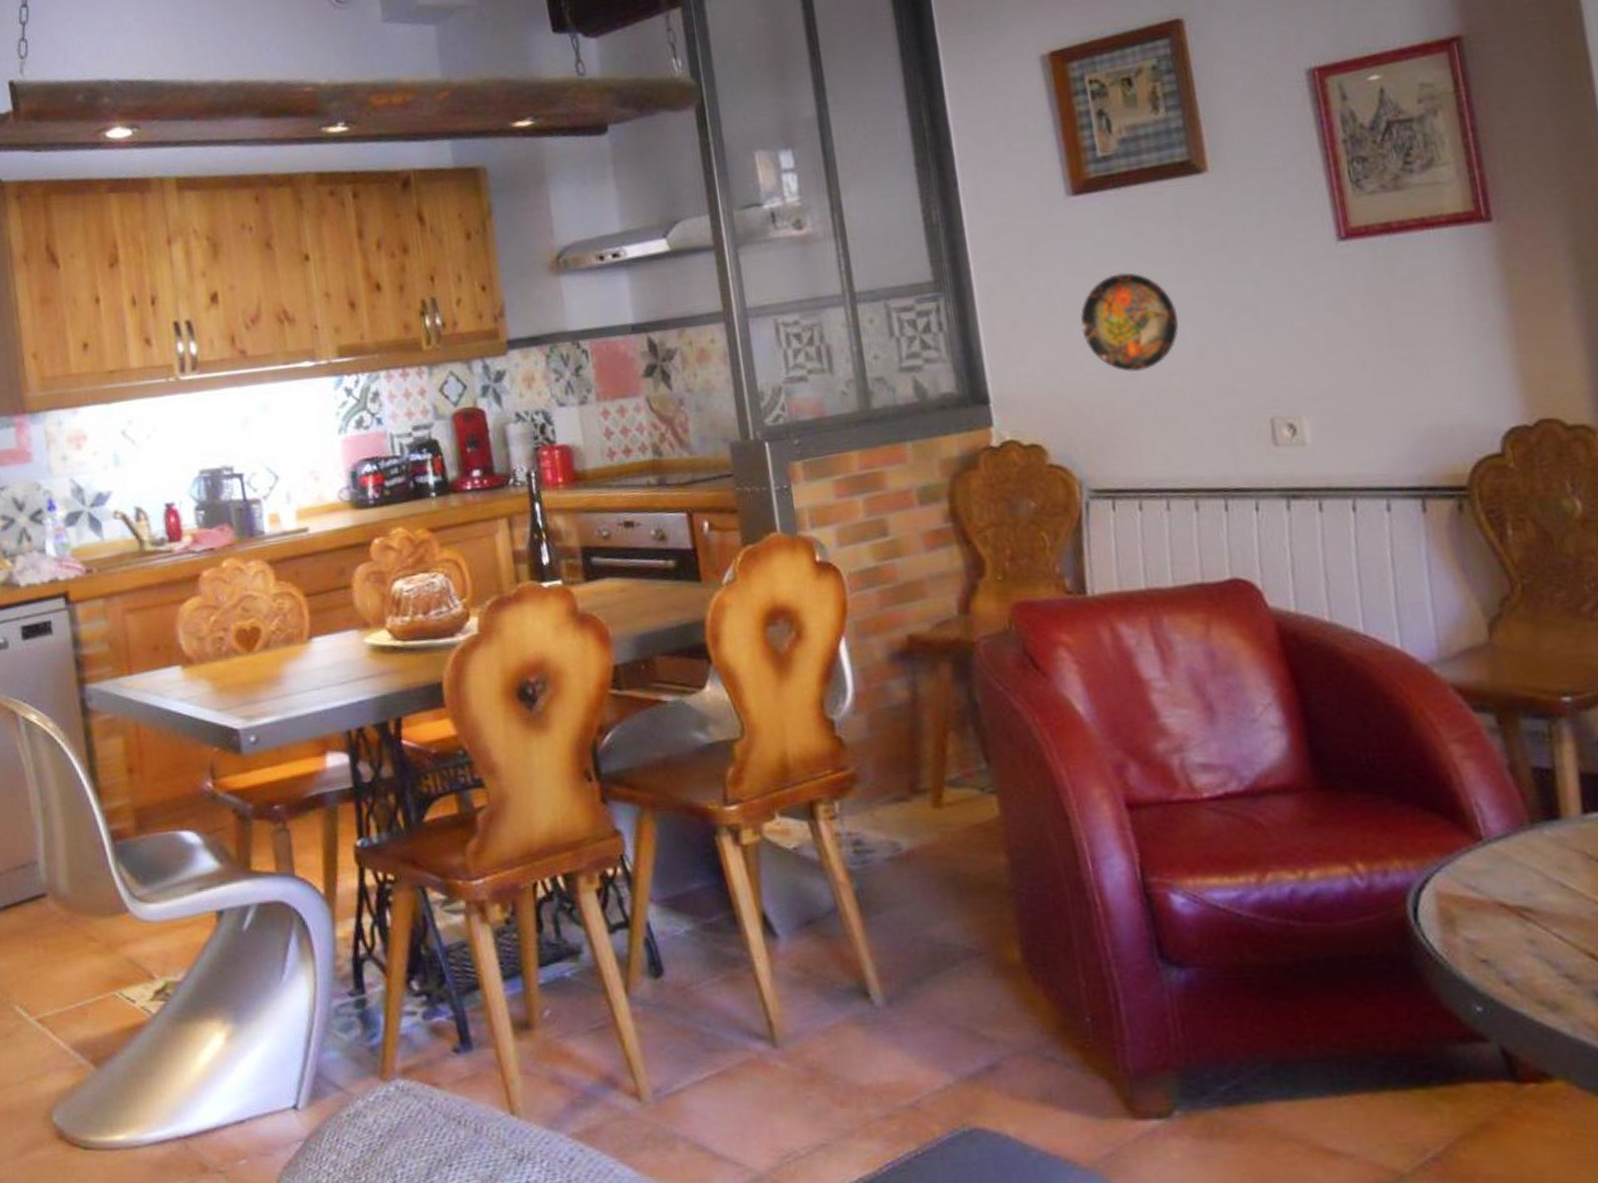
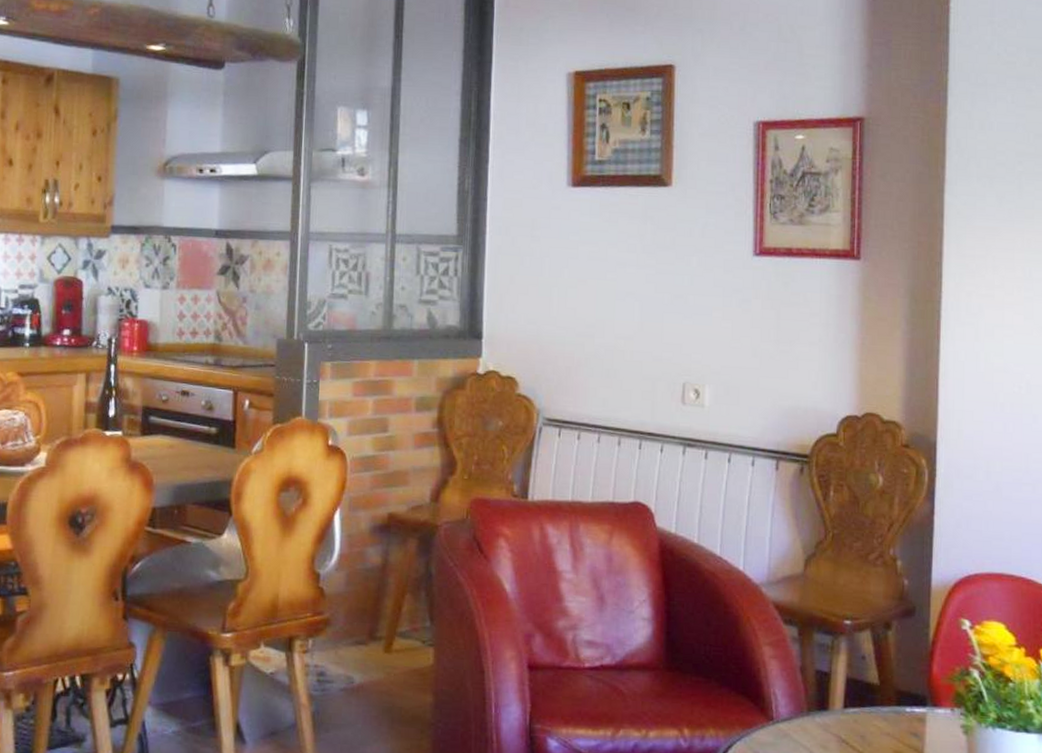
decorative plate: present [1080,272,1179,372] -> none [560,253,632,332]

